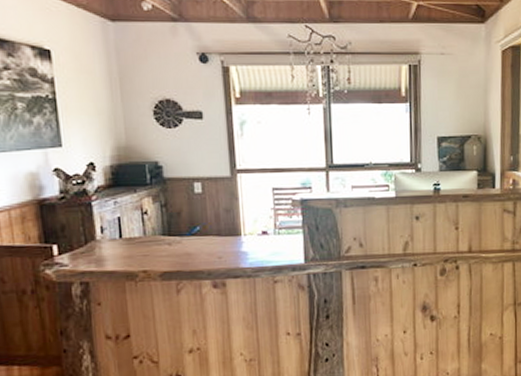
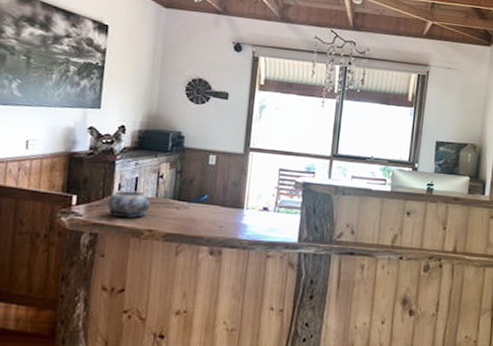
decorative bowl: none [92,231,139,263] -> present [107,190,150,219]

